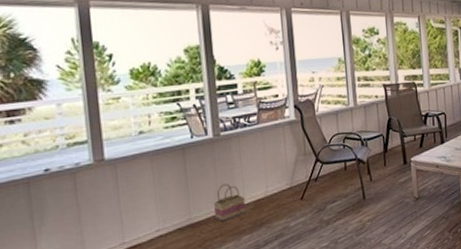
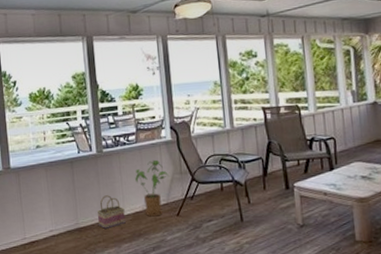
house plant: none [256,141,292,204] -> present [135,159,169,217]

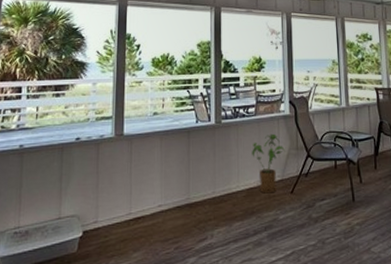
basket: present [96,195,126,229] -> none [210,169,239,205]

